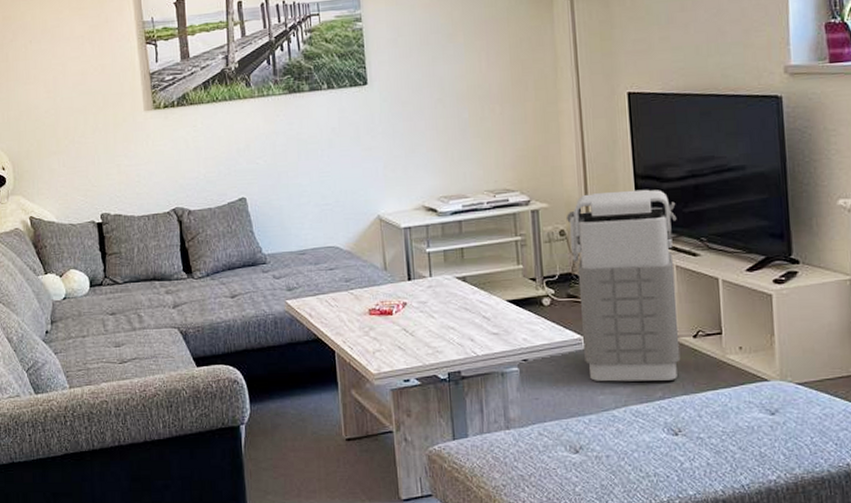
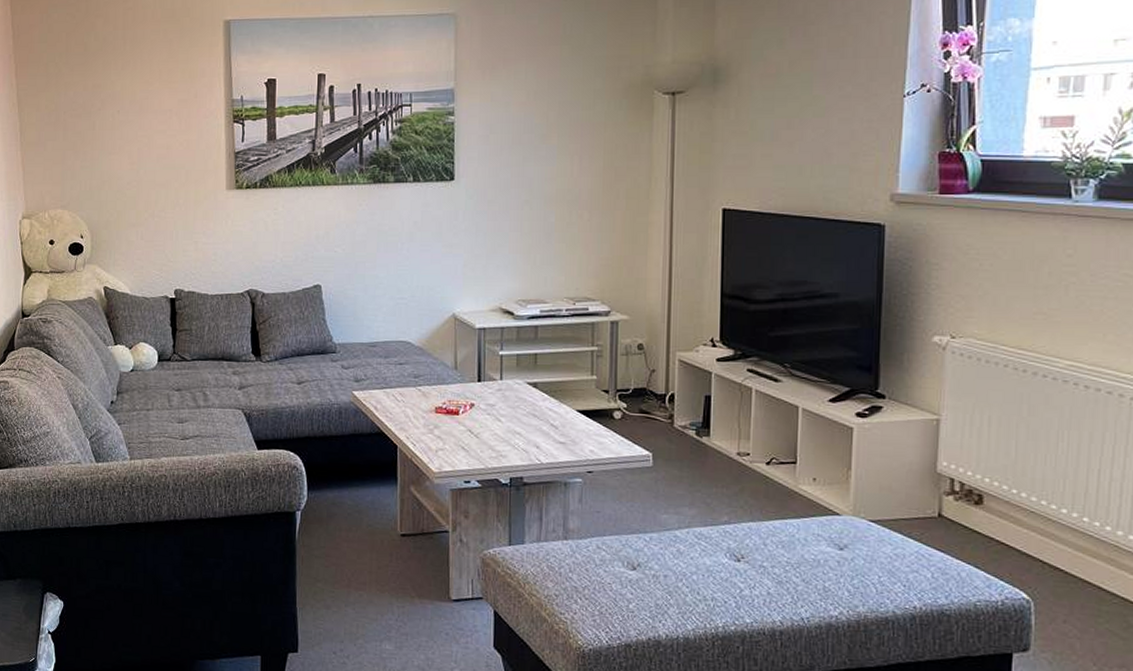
grenade: present [567,189,681,382] -> none [647,308,762,506]

